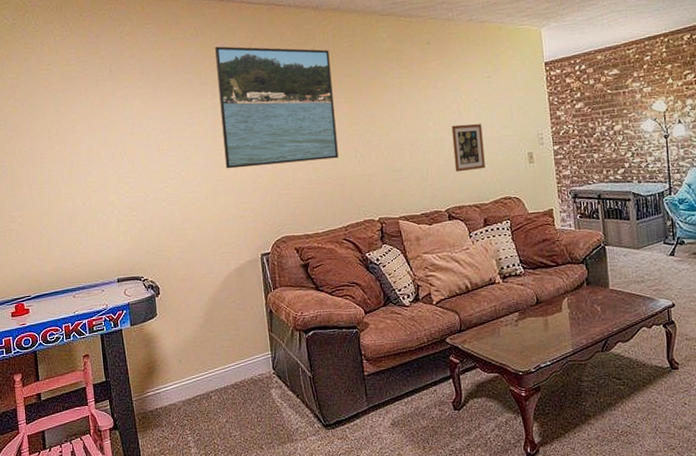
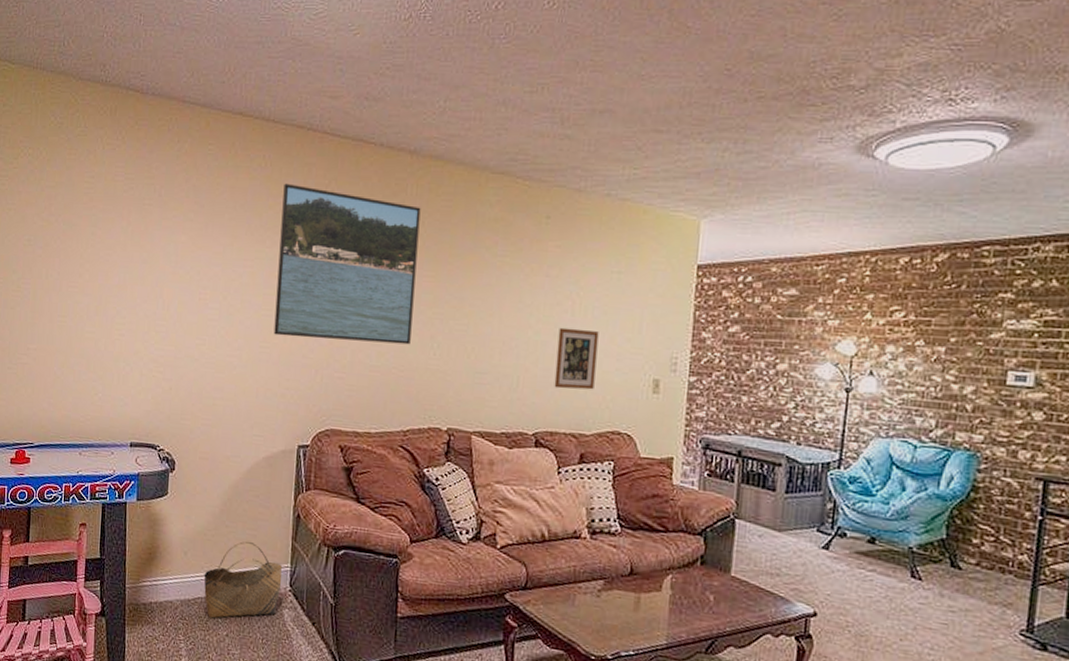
basket: none [199,341,266,410] -> present [204,541,283,618]

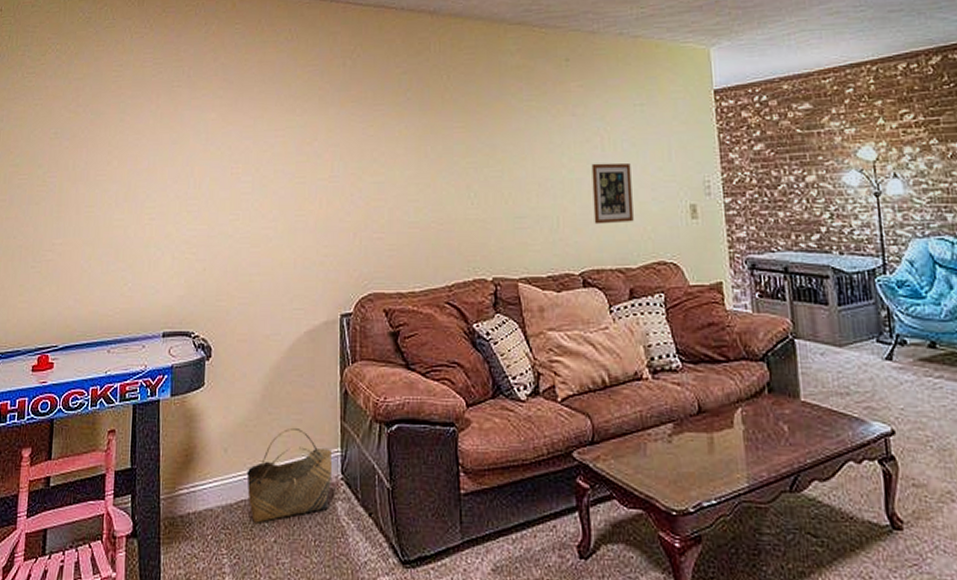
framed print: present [274,183,421,345] -> none [309,53,447,202]

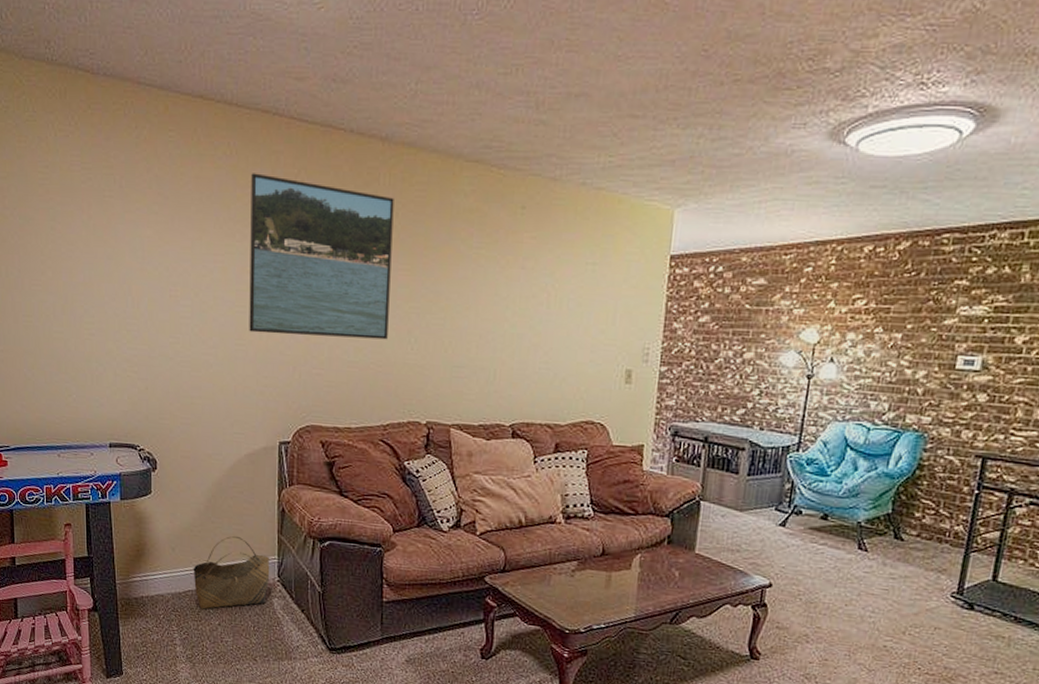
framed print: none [309,53,447,202] -> present [249,173,394,340]
picture frame: present [591,163,634,225] -> none [530,320,574,382]

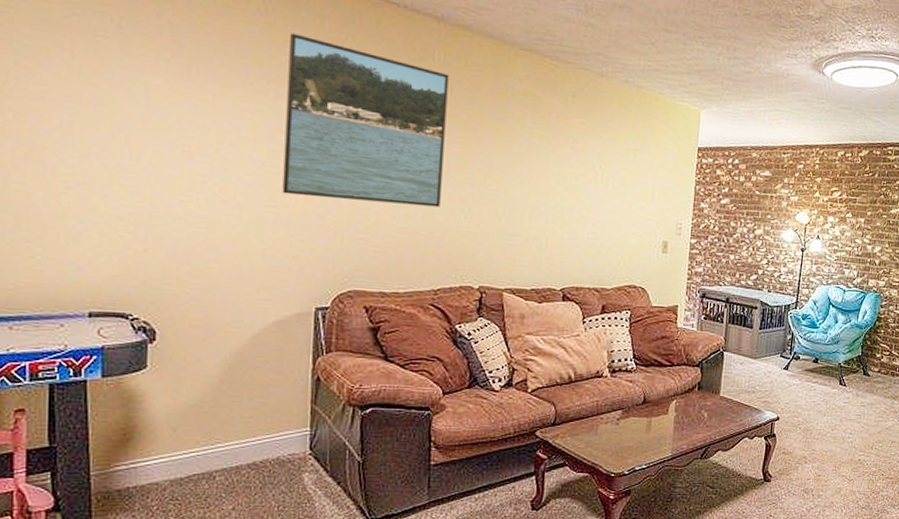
basket: present [193,536,270,609] -> none [200,410,301,494]

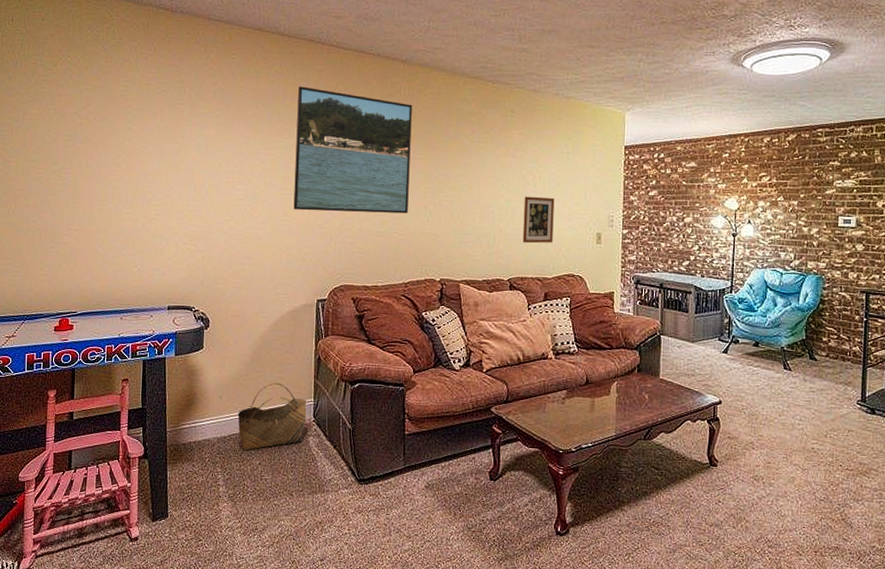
basket: none [200,410,301,494] -> present [237,383,307,451]
picture frame: none [579,195,618,250] -> present [522,196,555,244]

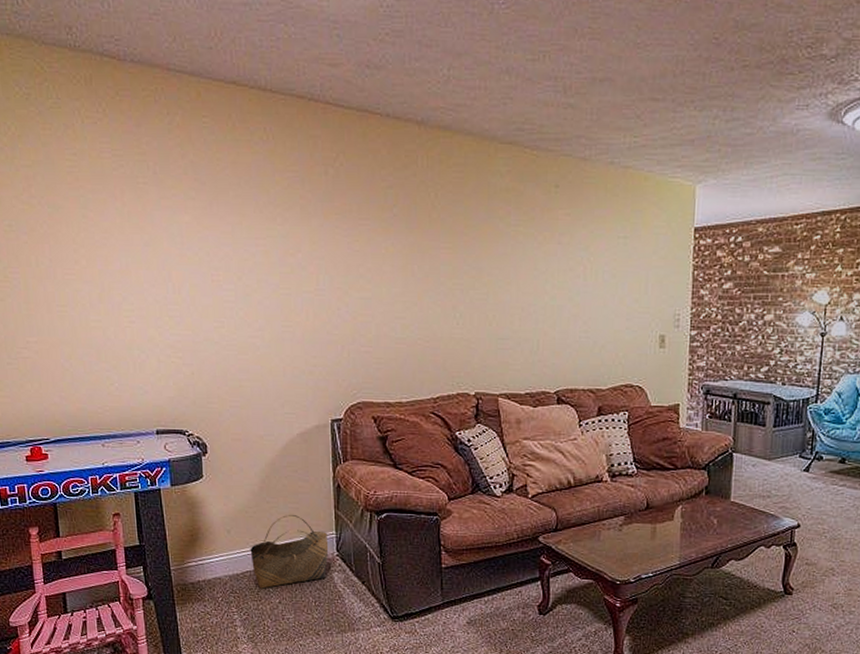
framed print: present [293,86,413,214] -> none [289,157,433,316]
picture frame: present [522,196,555,244] -> none [571,292,609,349]

